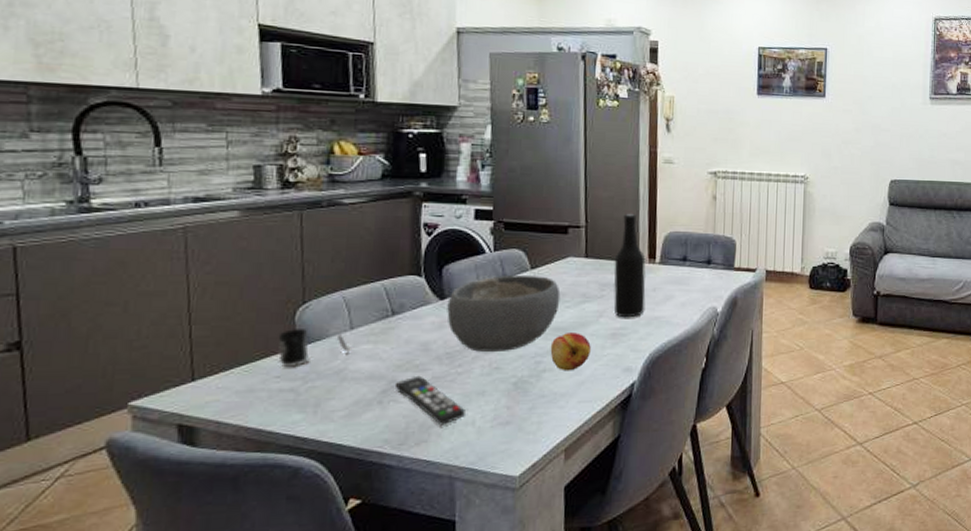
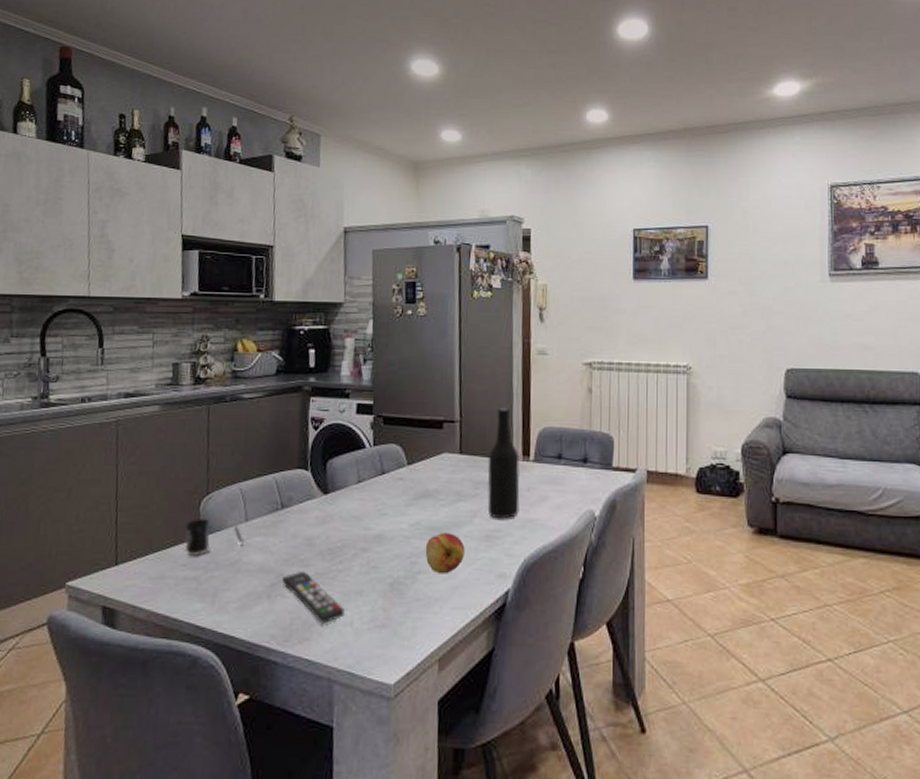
bowl: present [447,274,561,353] -> none [330,470,436,551]

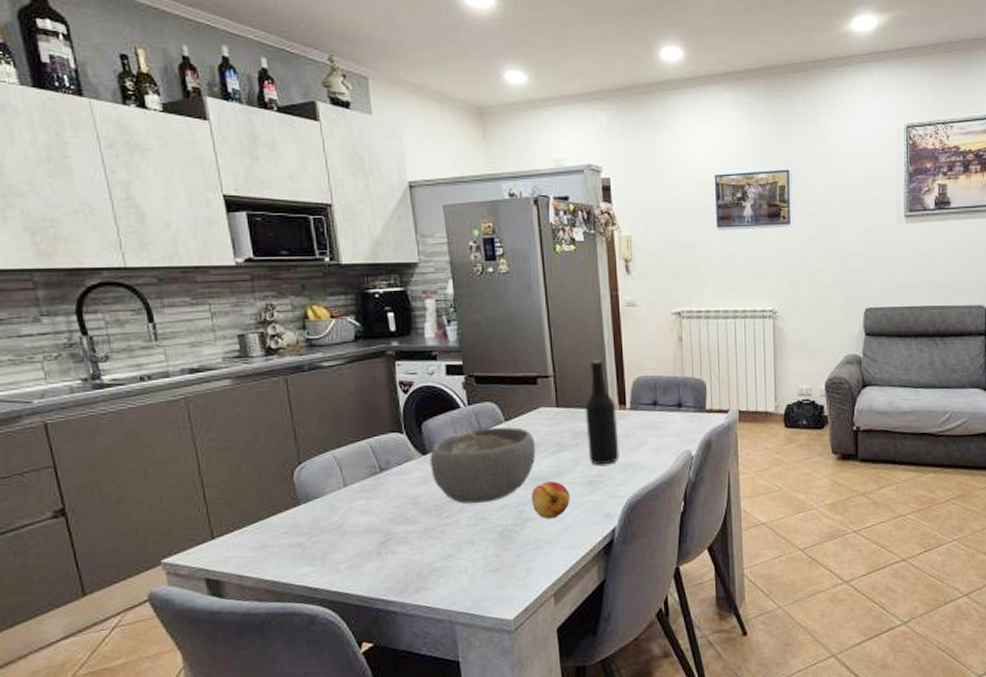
mug: present [184,519,247,556] -> none [280,488,348,524]
remote control: present [283,571,344,624] -> none [391,528,458,574]
bowl: none [330,470,436,551] -> present [430,427,536,504]

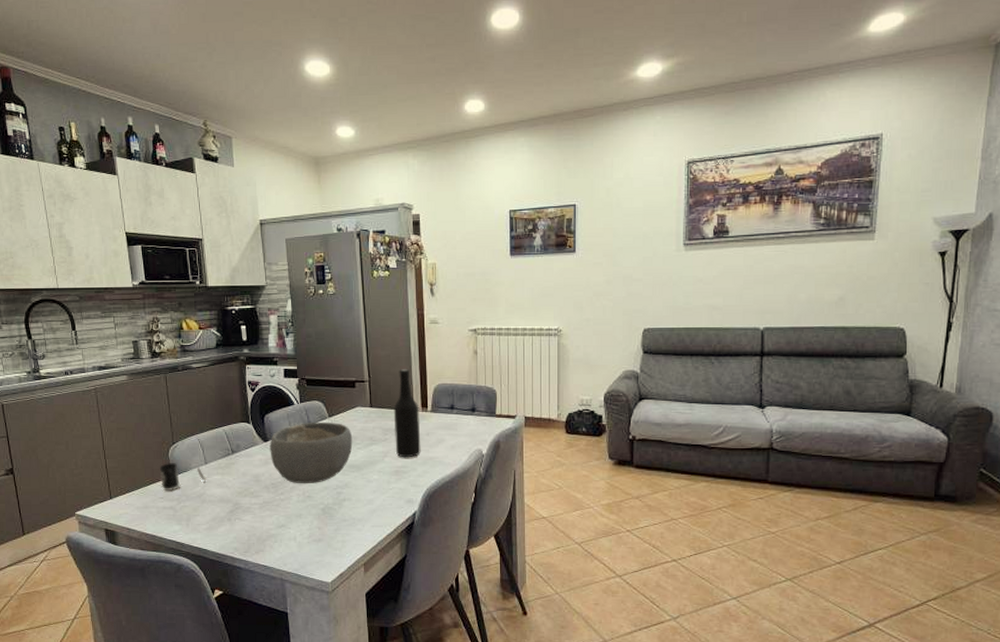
mug: none [280,488,348,524] -> present [159,463,208,490]
fruit: present [531,481,570,519] -> none [348,470,379,501]

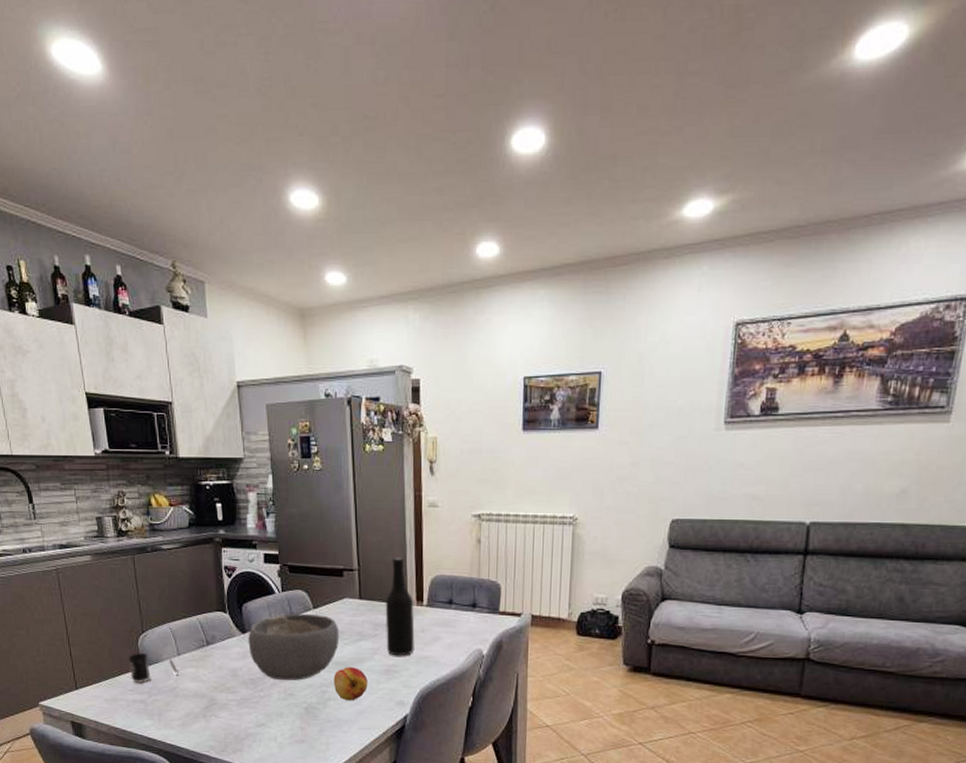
fruit: none [348,470,379,501] -> present [333,667,368,701]

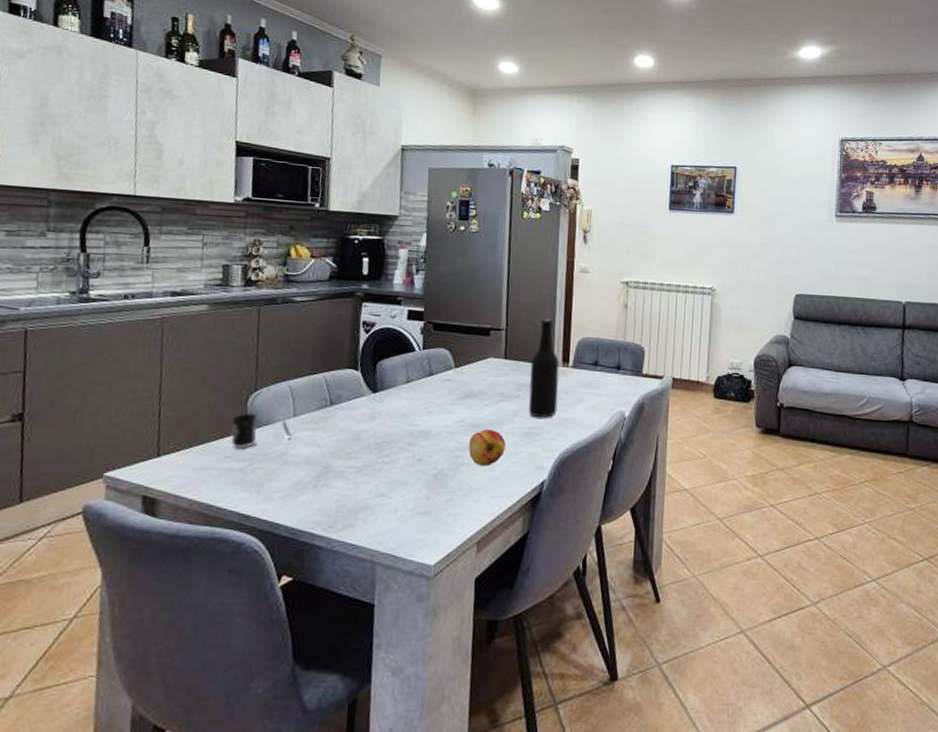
bowl: present [248,613,339,681] -> none [378,372,481,445]

